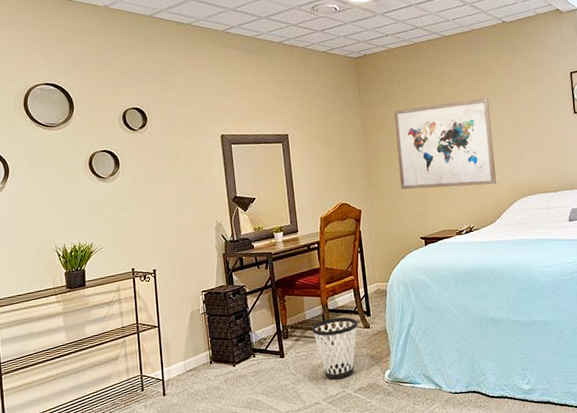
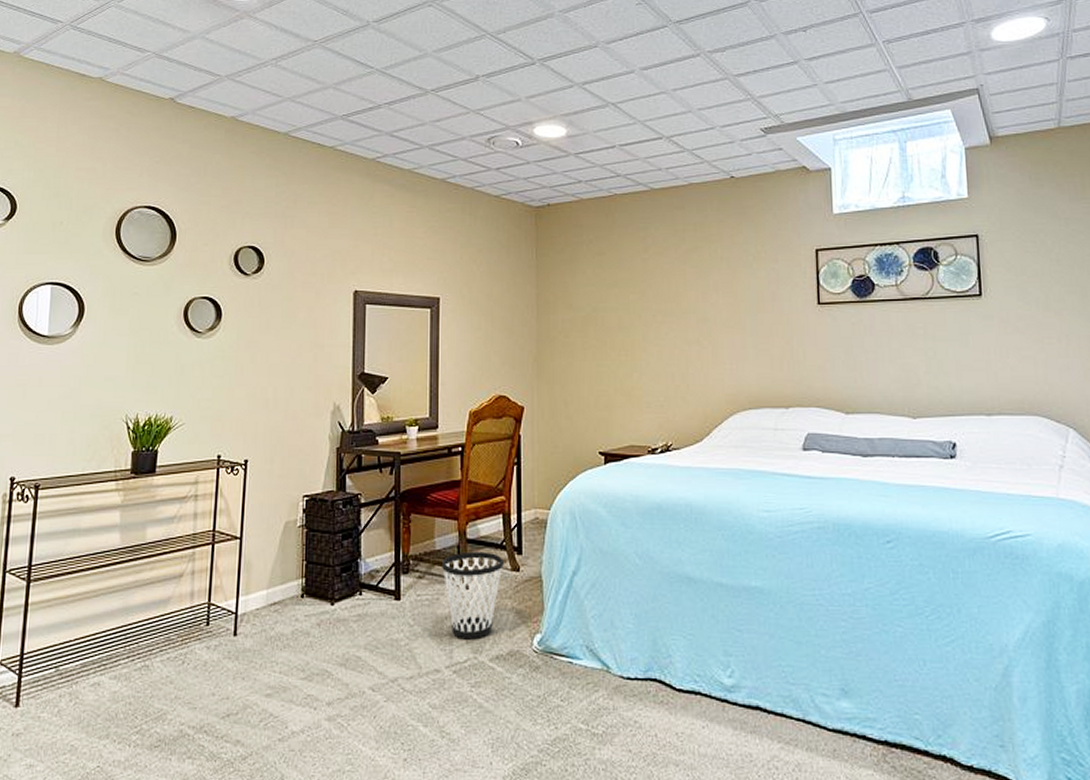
wall art: present [394,97,496,190] -> none [578,273,707,390]

